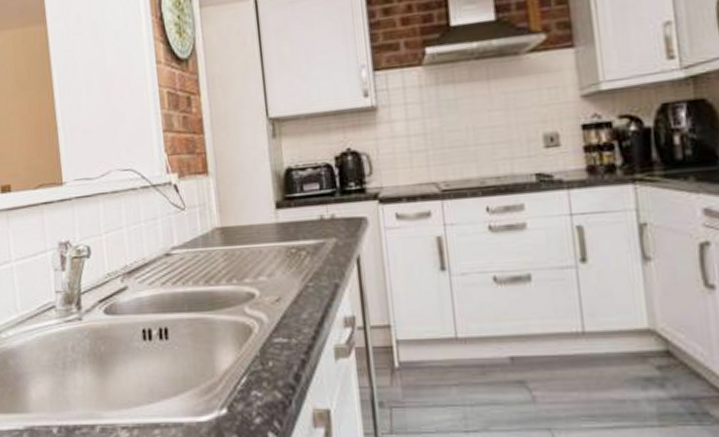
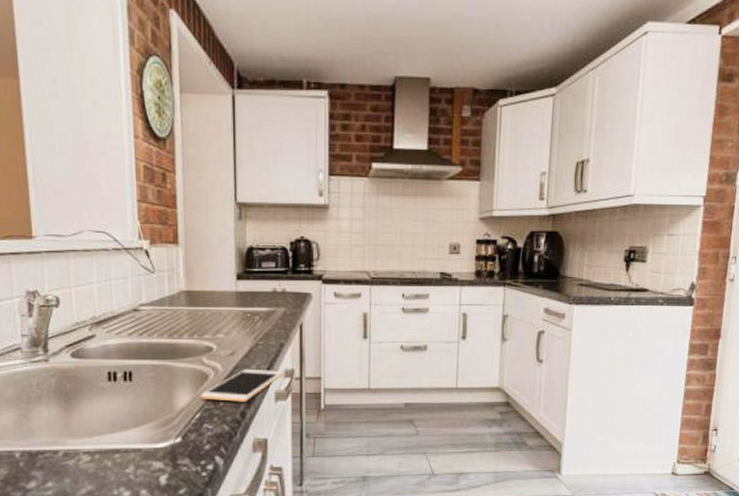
cell phone: none [244,317,343,361] -> present [200,368,284,402]

